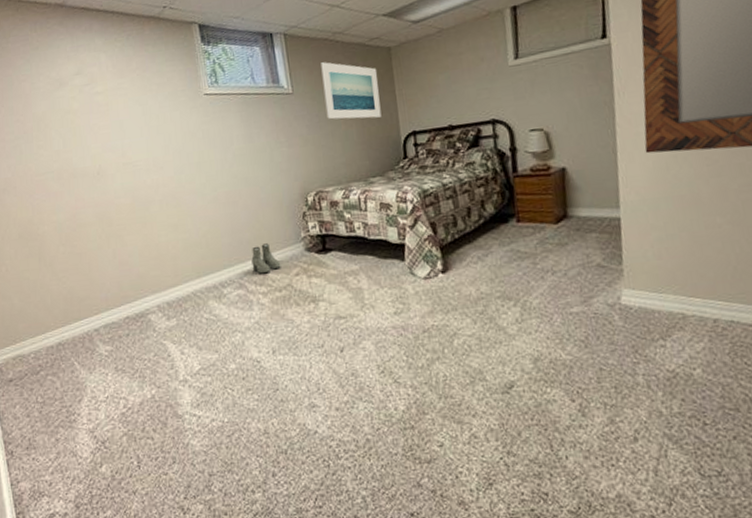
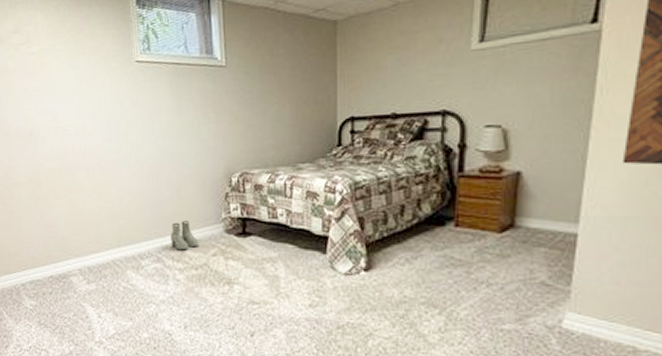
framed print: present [321,62,382,120] -> none [259,33,319,99]

